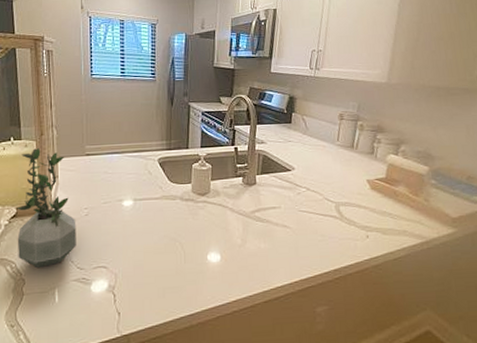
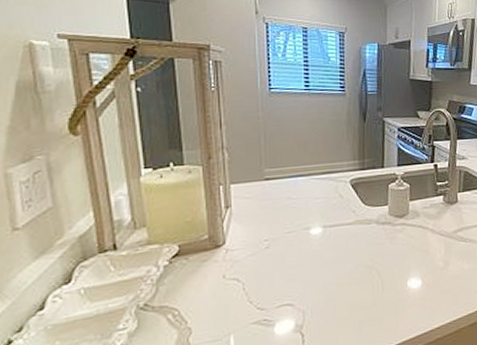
potted plant: present [16,147,76,269] -> none [179,173,255,314]

